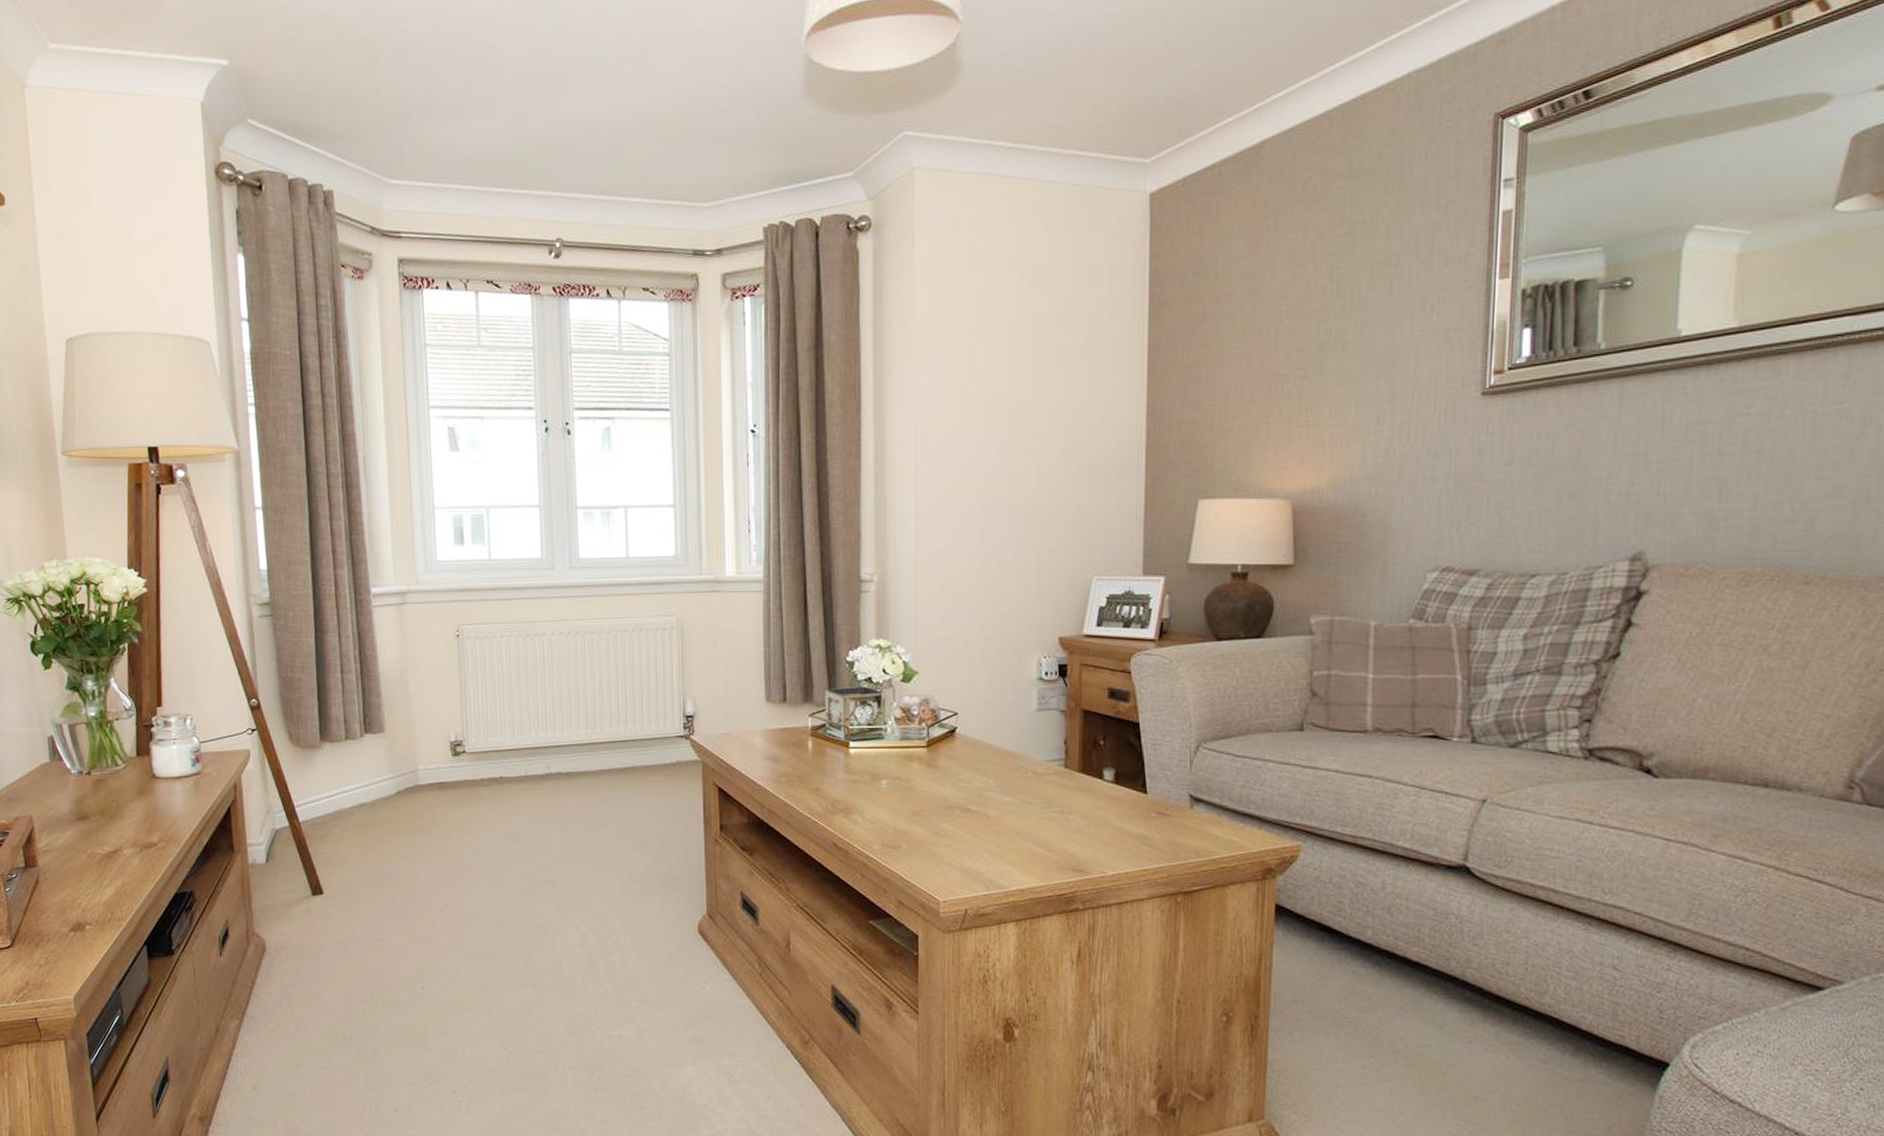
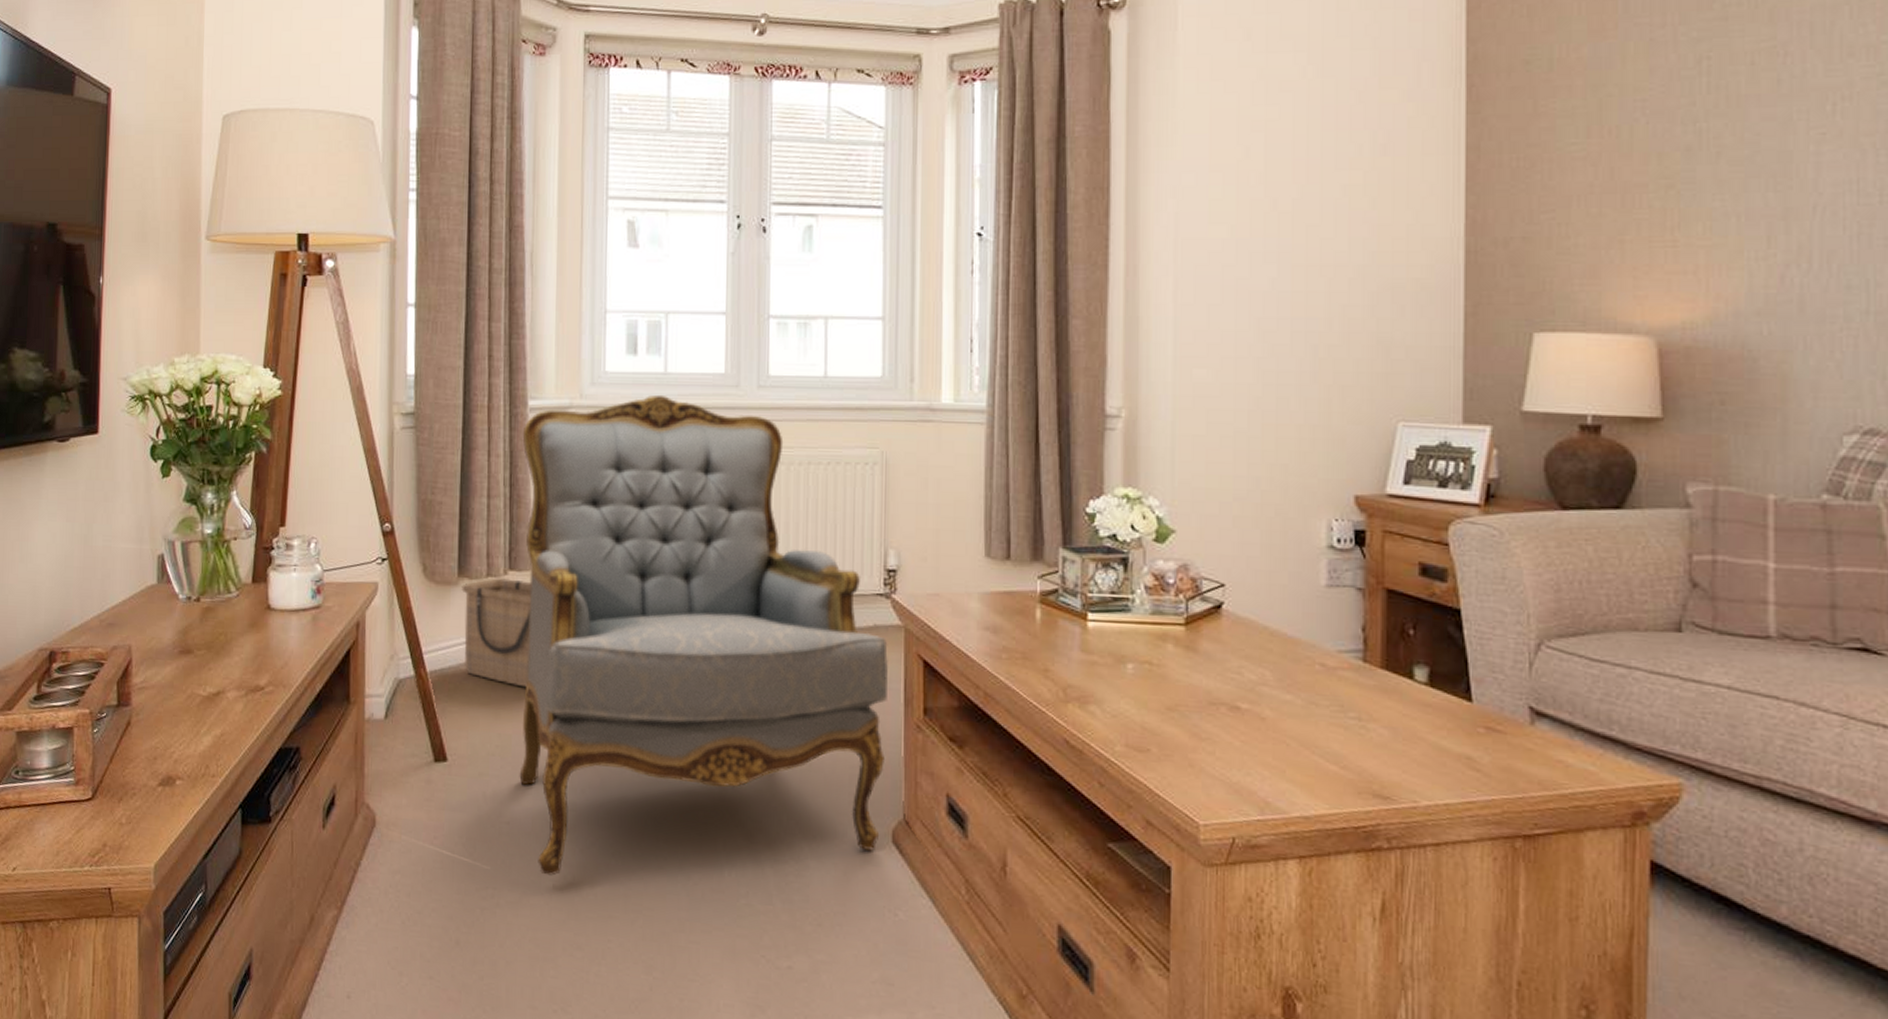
basket: none [324,740,388,830] -> present [461,578,531,688]
armchair: none [367,578,690,979] -> present [519,394,888,876]

